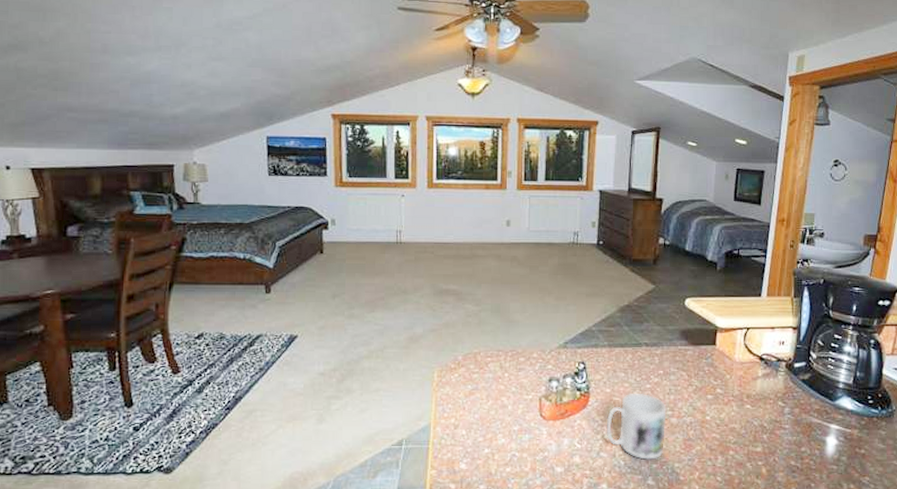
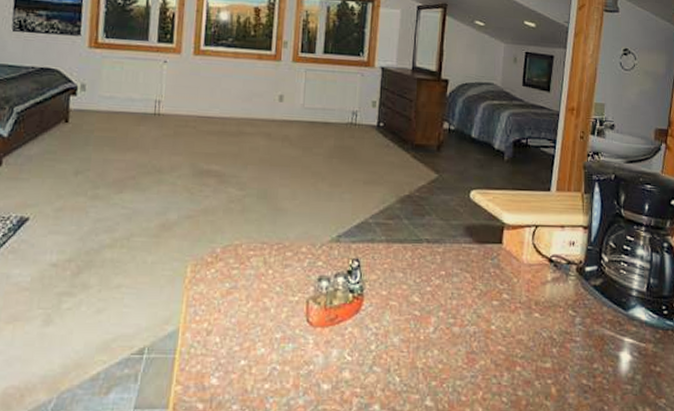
mug: present [606,392,667,460] -> none [380,296,448,376]

